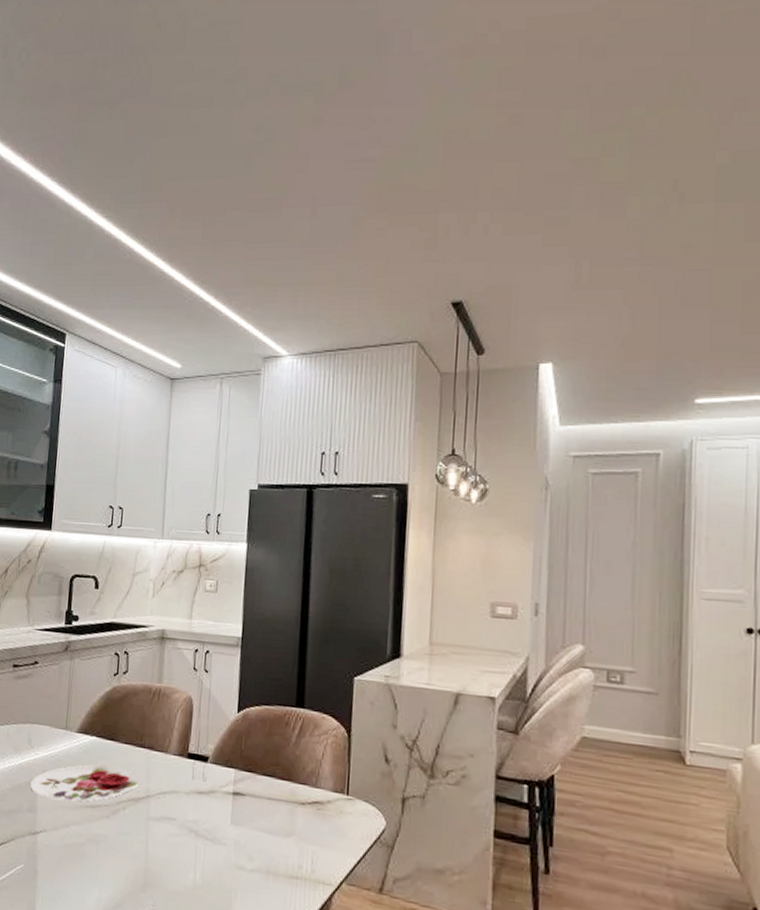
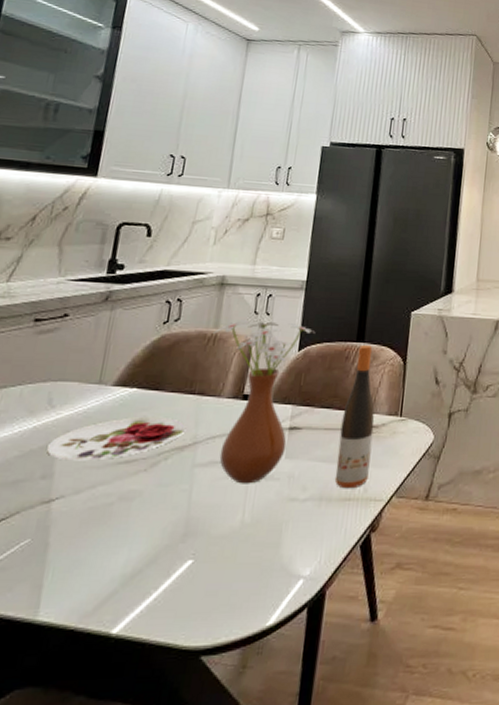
vase: none [158,674,254,845] -> present [213,318,316,484]
wine bottle: none [280,711,319,867] -> present [334,345,375,489]

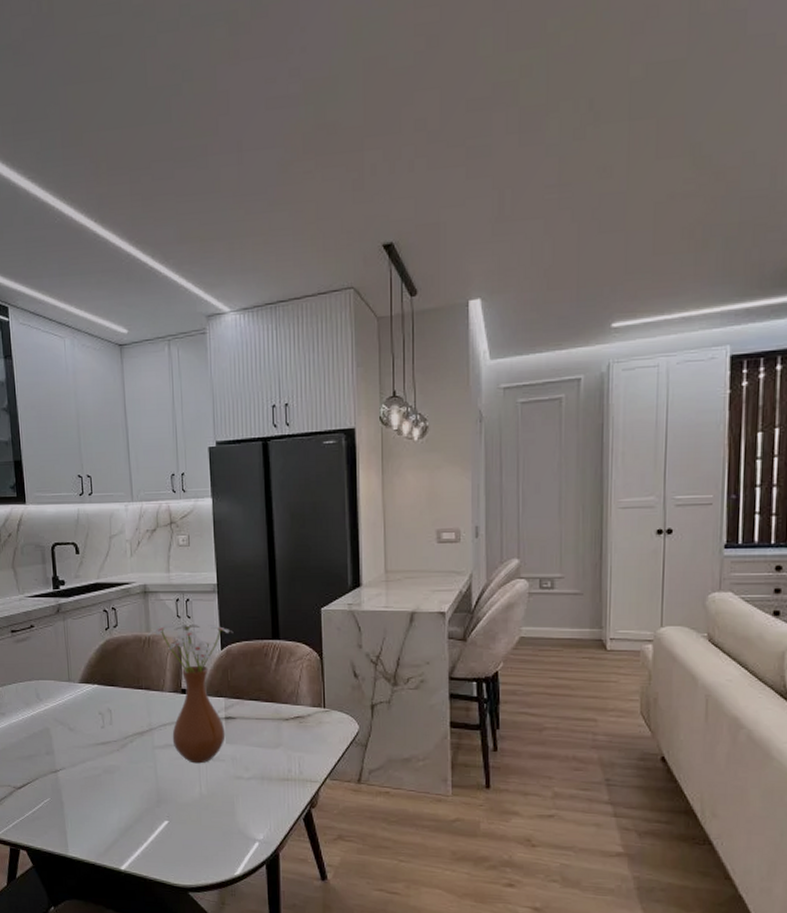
plate: present [46,416,185,461] -> none [44,707,141,742]
wine bottle: present [334,345,375,489] -> none [270,643,302,771]

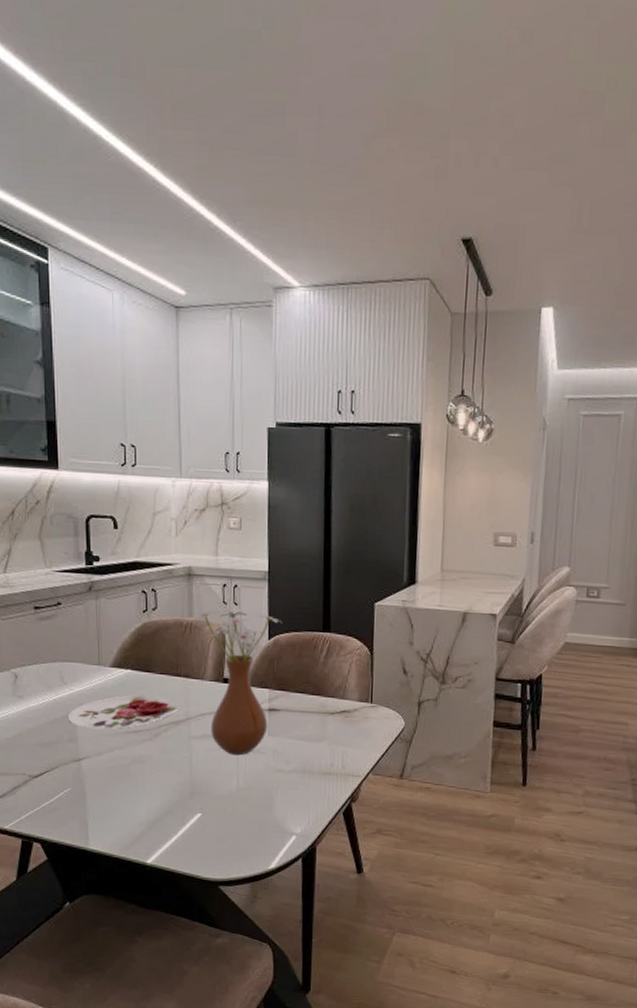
plate: none [44,707,141,742] -> present [67,694,177,730]

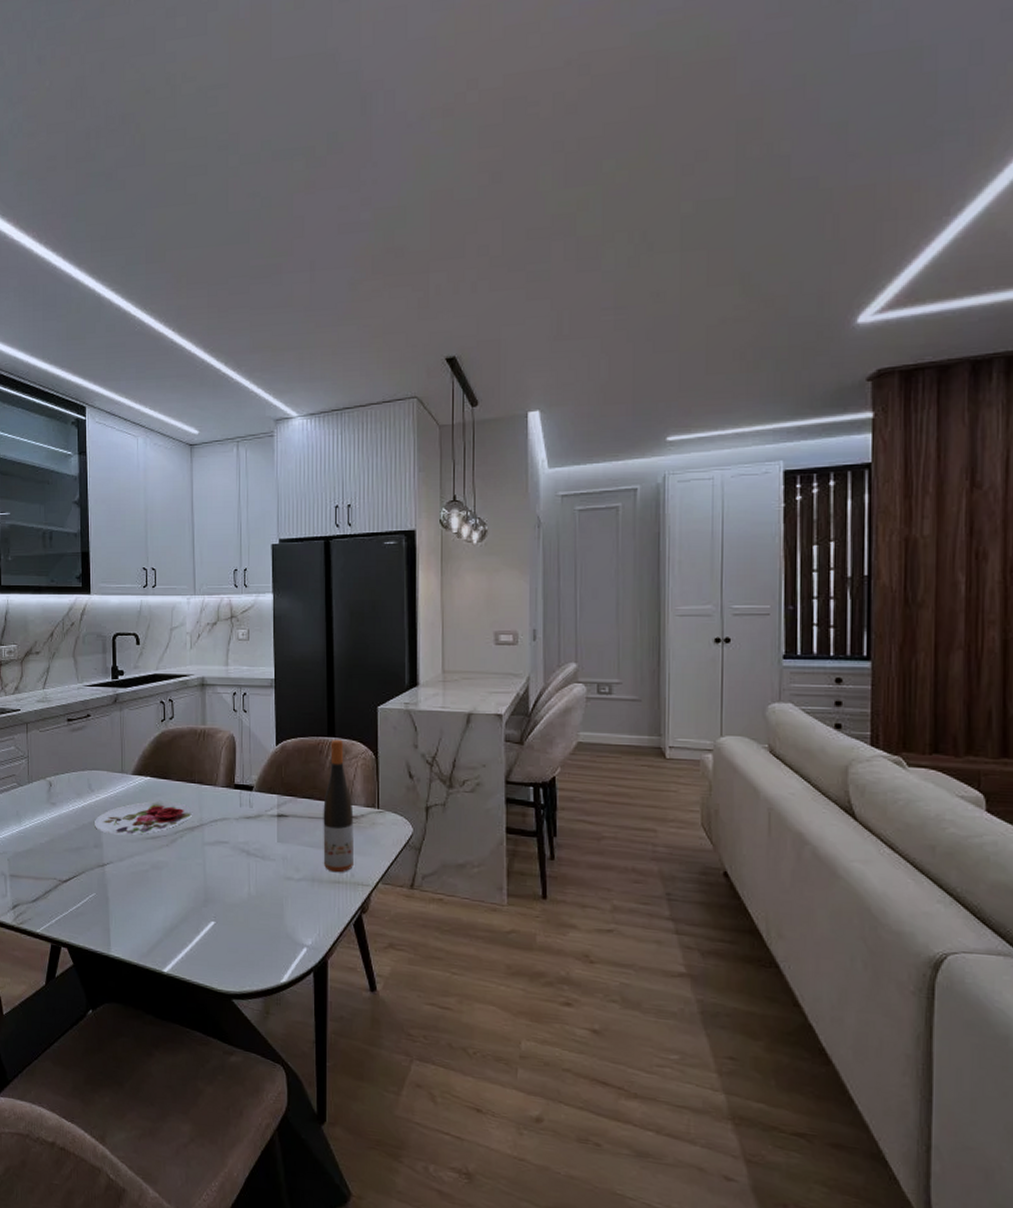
vase: present [189,608,283,756] -> none [202,716,289,863]
wine bottle: none [314,635,347,765] -> present [323,740,354,873]

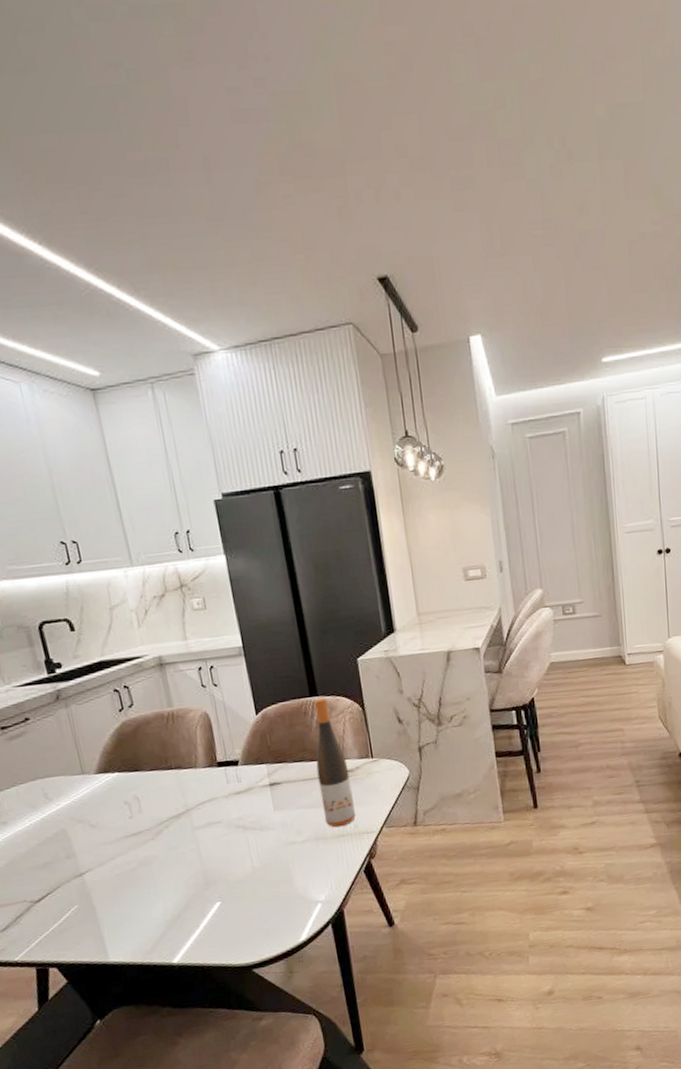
plate: present [93,800,192,836] -> none [59,792,175,841]

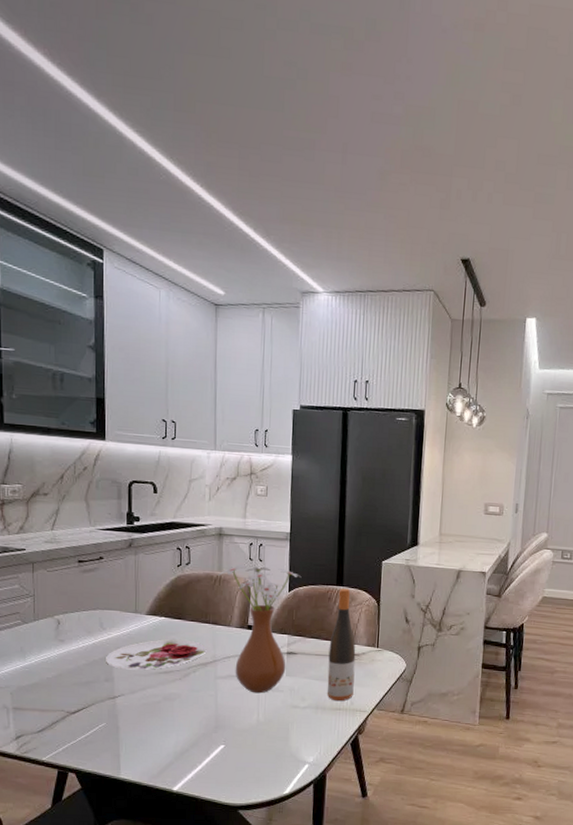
plate: none [59,792,175,841] -> present [105,639,206,670]
vase: none [169,690,273,838] -> present [218,564,302,694]

